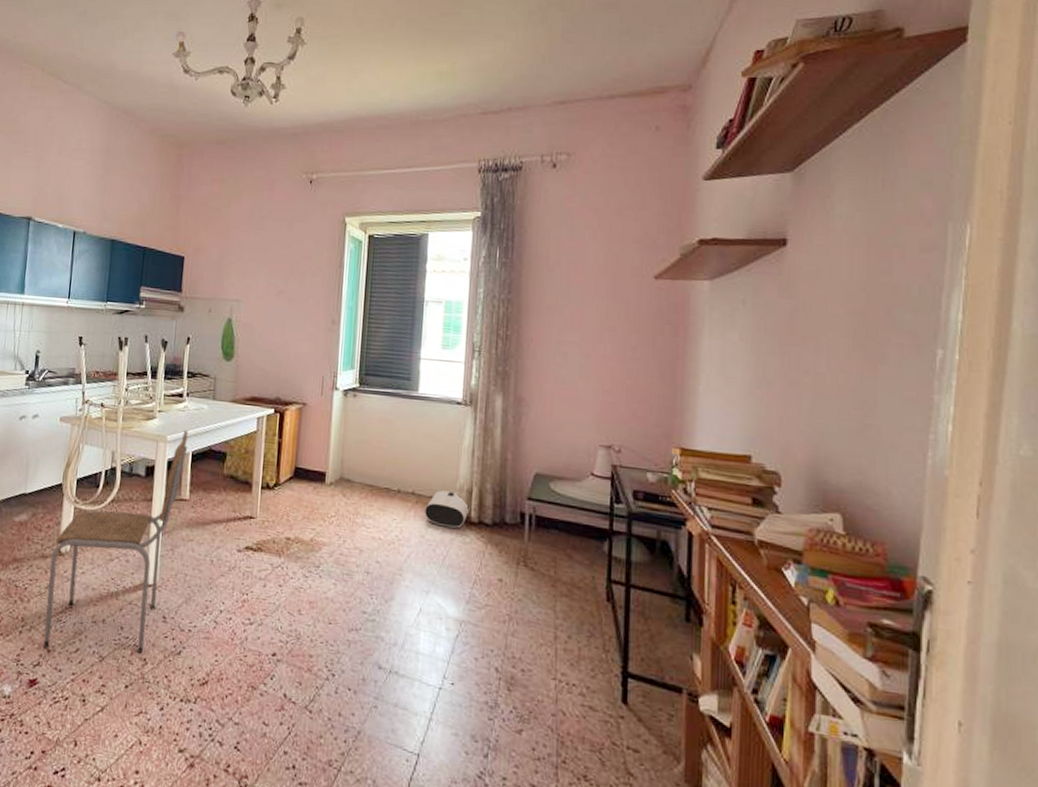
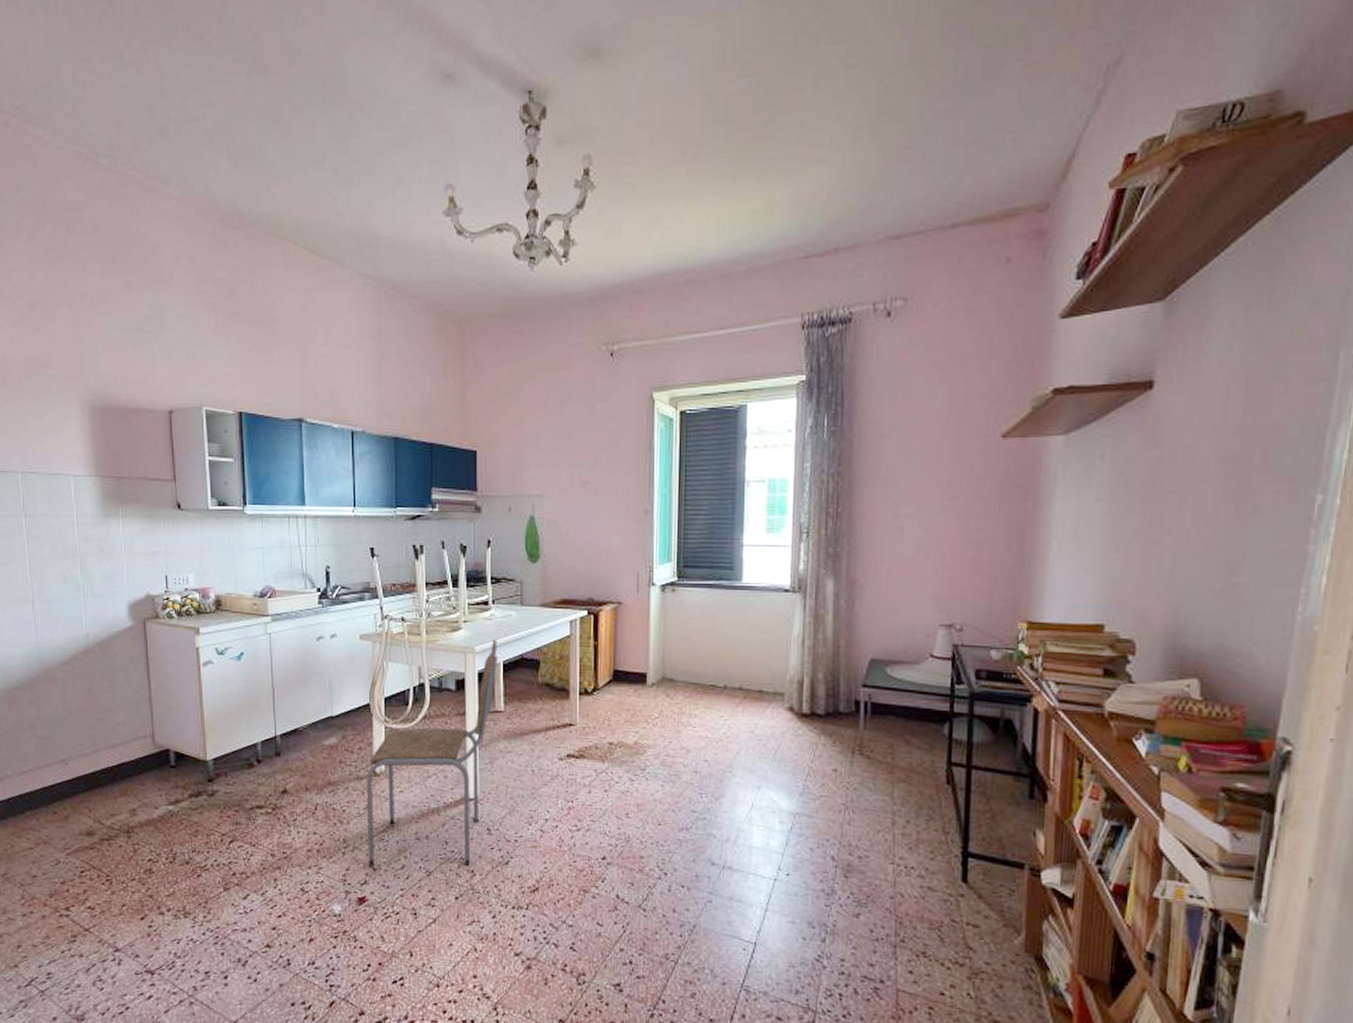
air purifier: present [424,490,470,528] -> none [753,683,802,721]

